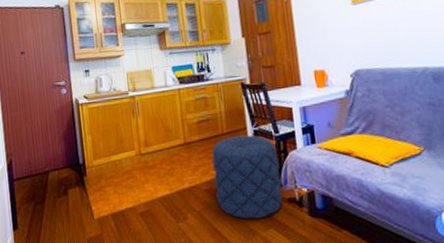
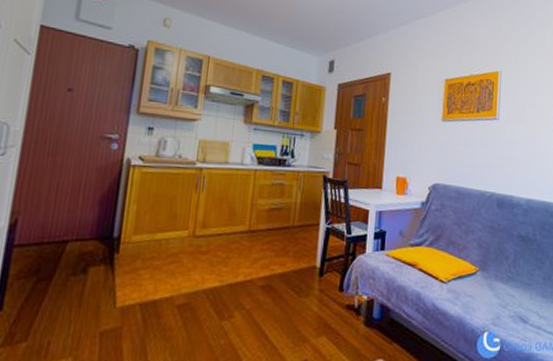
pouf: present [211,135,283,219] -> none [271,231,346,324]

